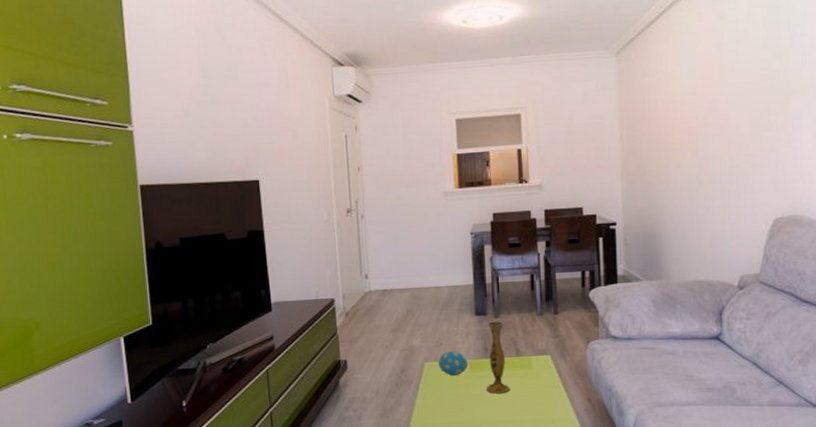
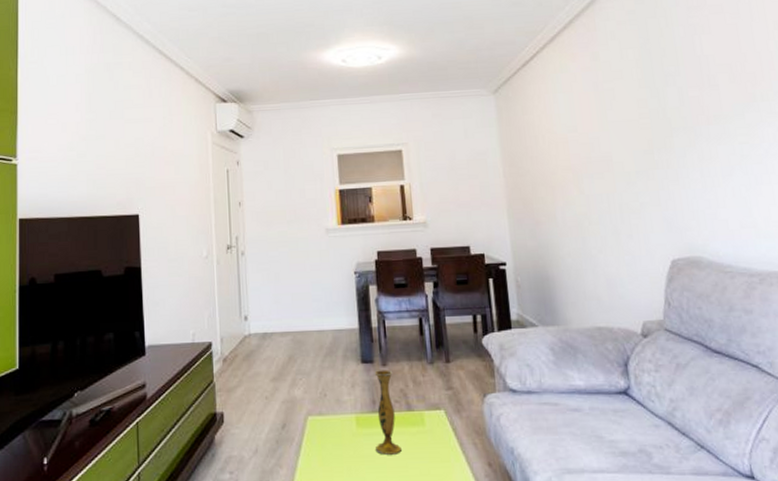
decorative egg: present [438,351,468,376] -> none [322,403,355,433]

